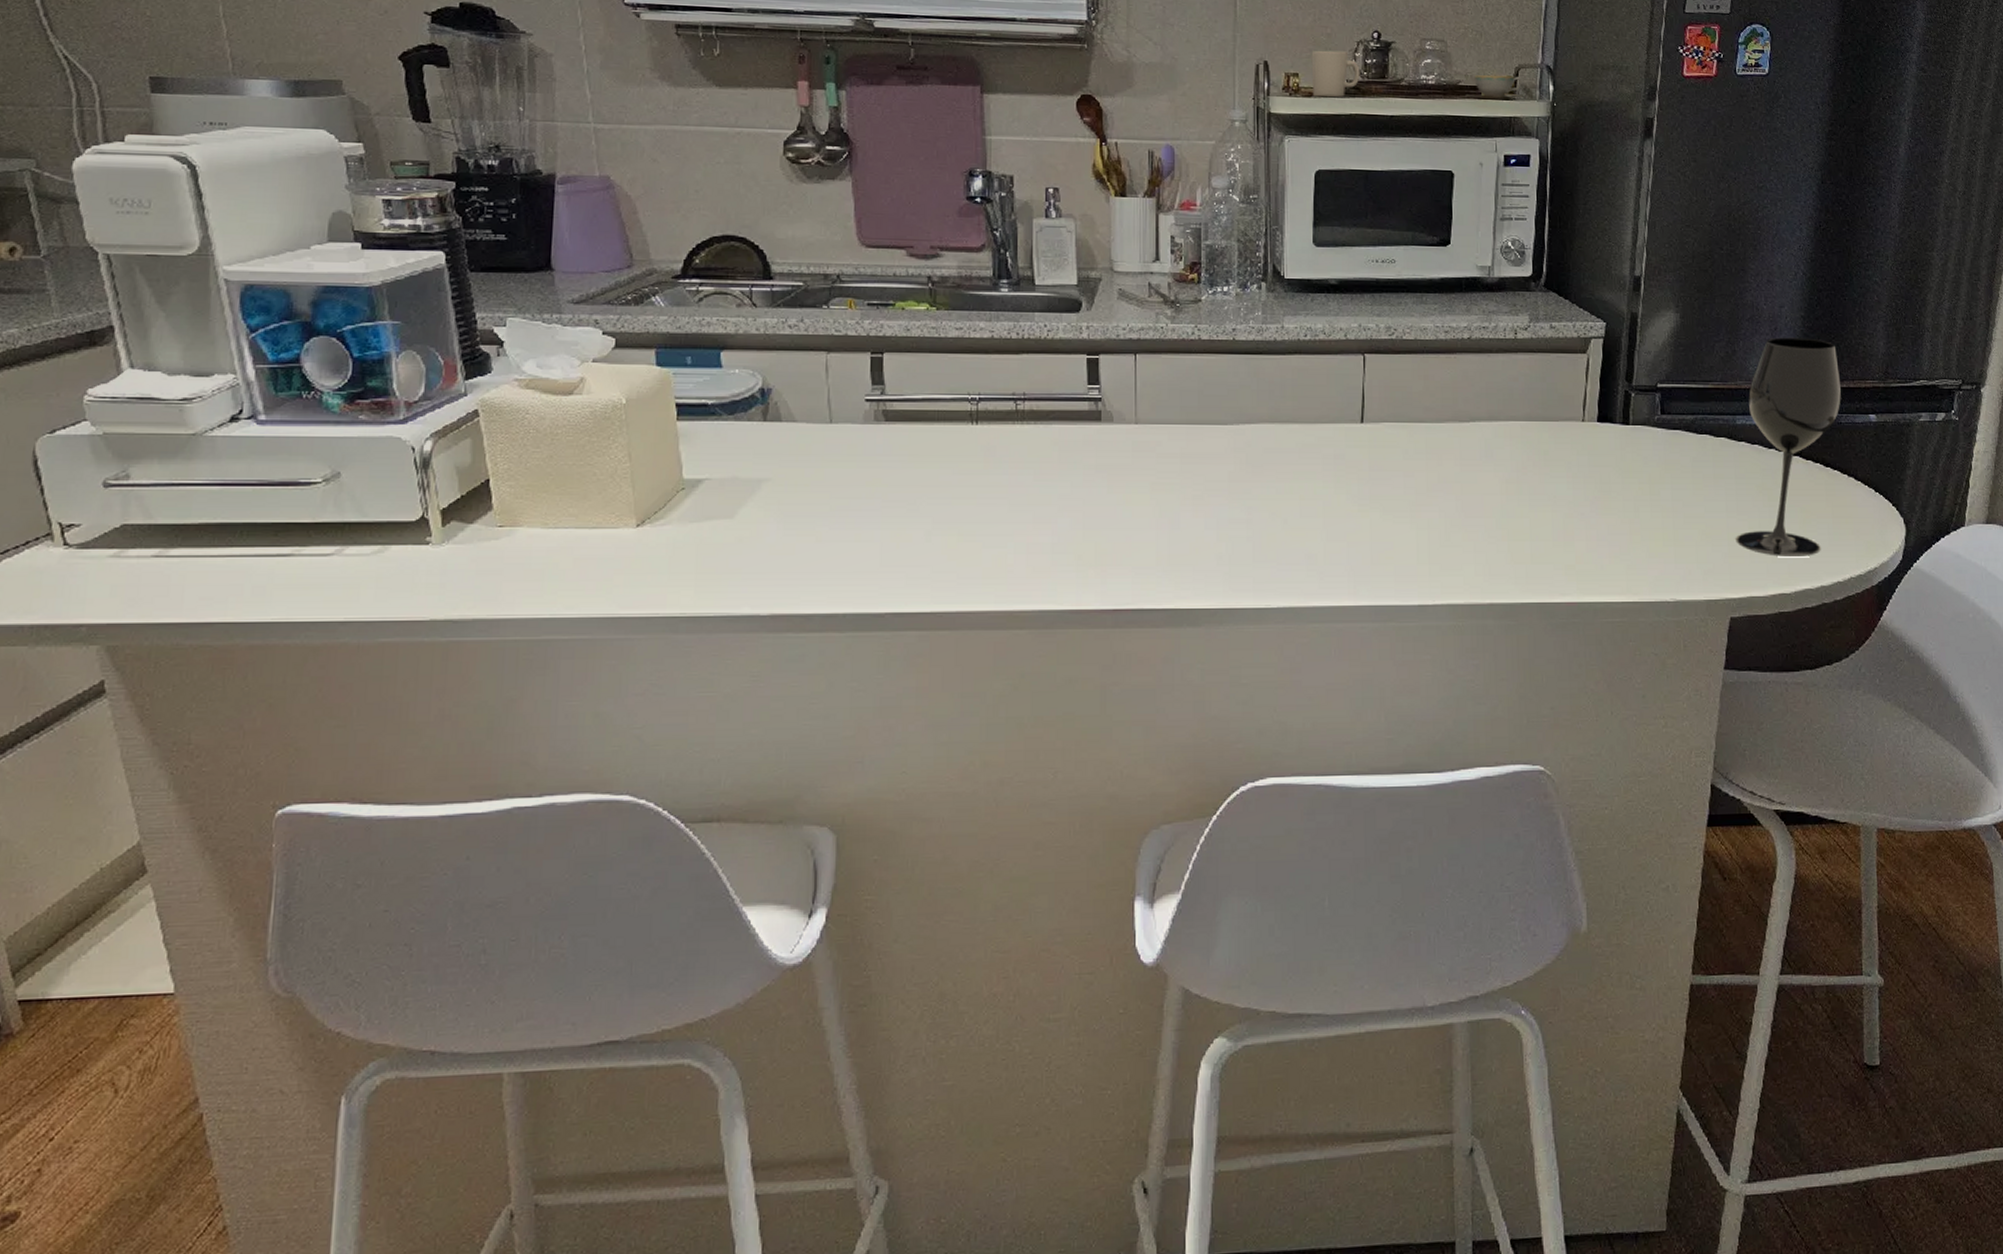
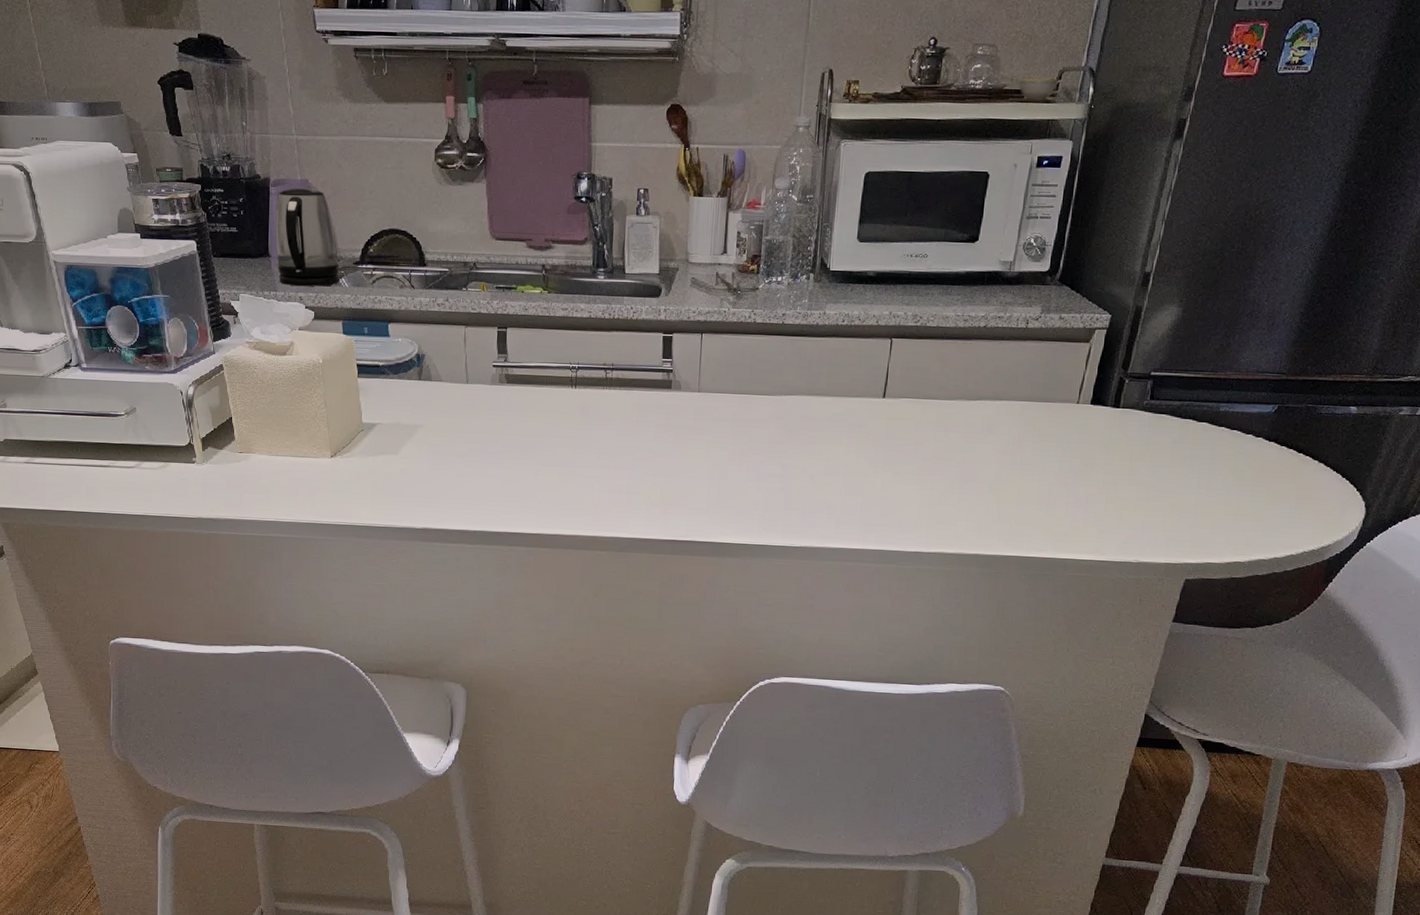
kettle: none [562,185,654,306] -> present [275,187,341,286]
mug: present [1311,50,1360,98] -> none [870,58,915,104]
wineglass: present [1735,337,1842,558] -> none [1201,332,1330,532]

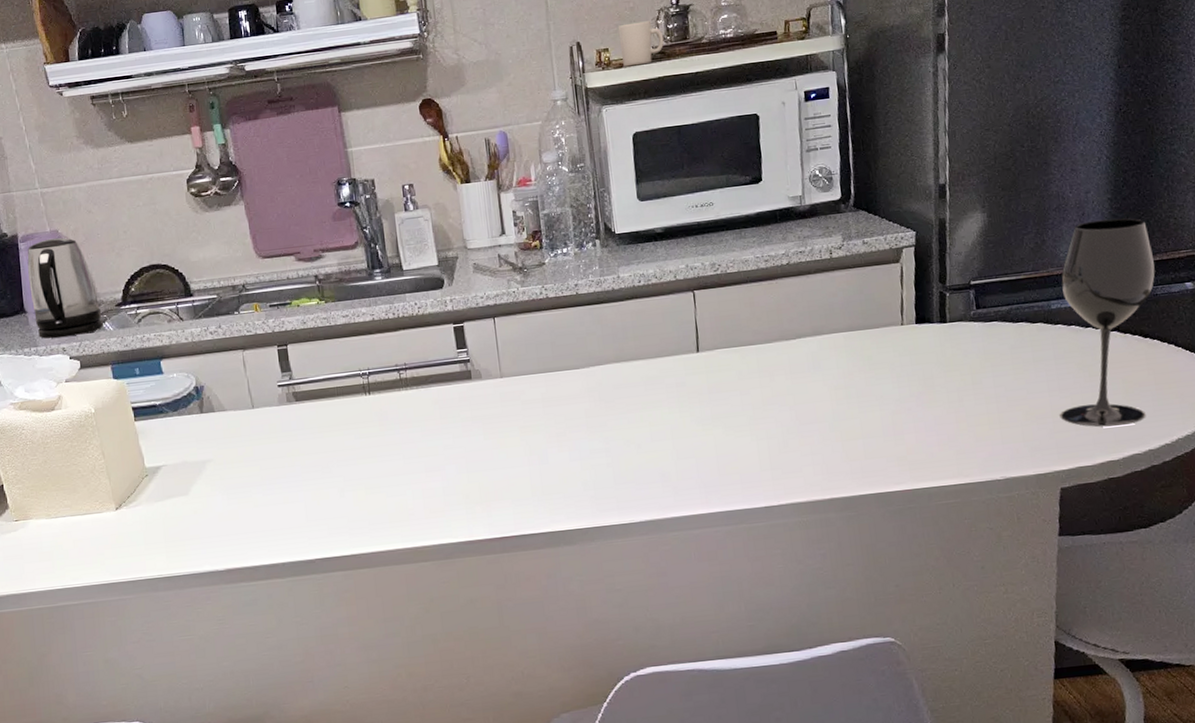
mug: none [870,58,915,104] -> present [617,21,664,67]
teacup: present [1009,78,1064,104] -> none [762,15,817,45]
wineglass: none [1201,332,1330,532] -> present [1059,218,1156,428]

